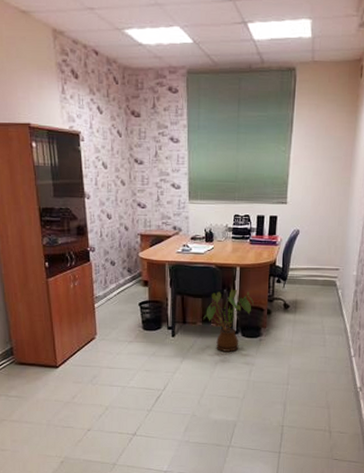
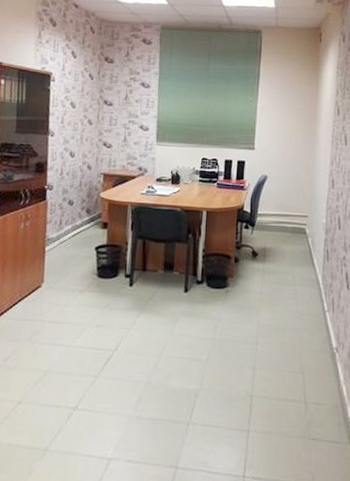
house plant: present [203,289,254,352] -> none [165,234,220,305]

